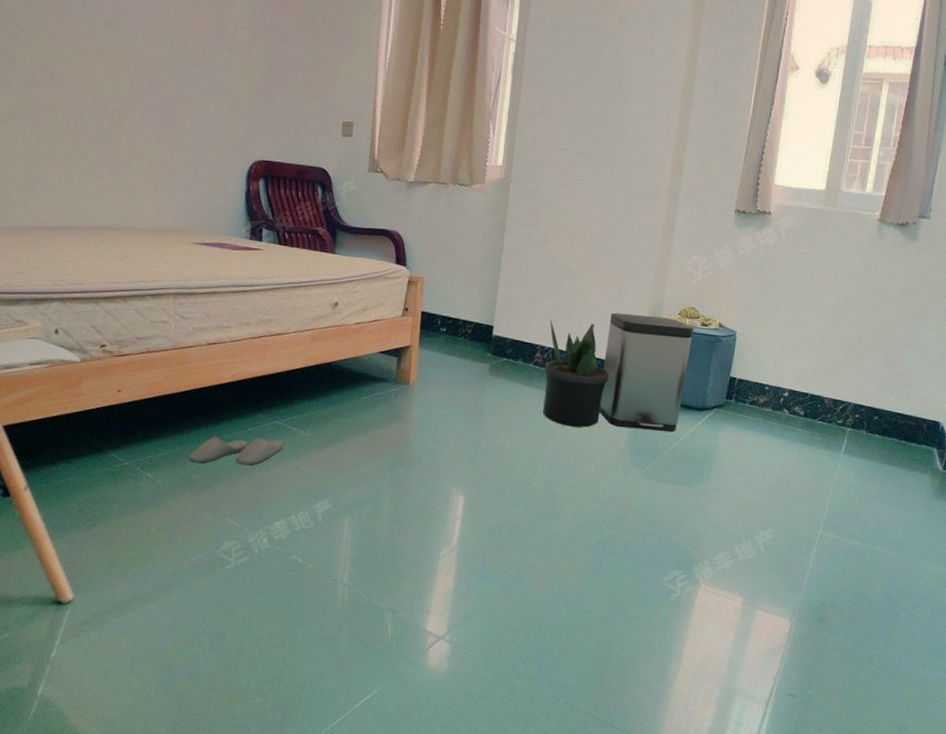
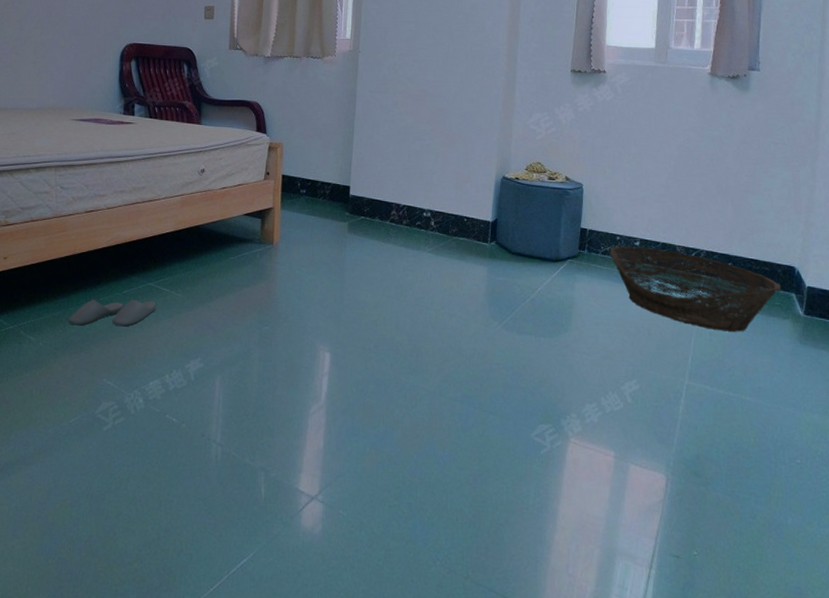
planter: present [543,319,609,428] -> none [401,178,463,282]
pedal bin: present [599,312,694,432] -> none [456,170,542,283]
basket: none [757,396,924,485] -> present [610,245,782,332]

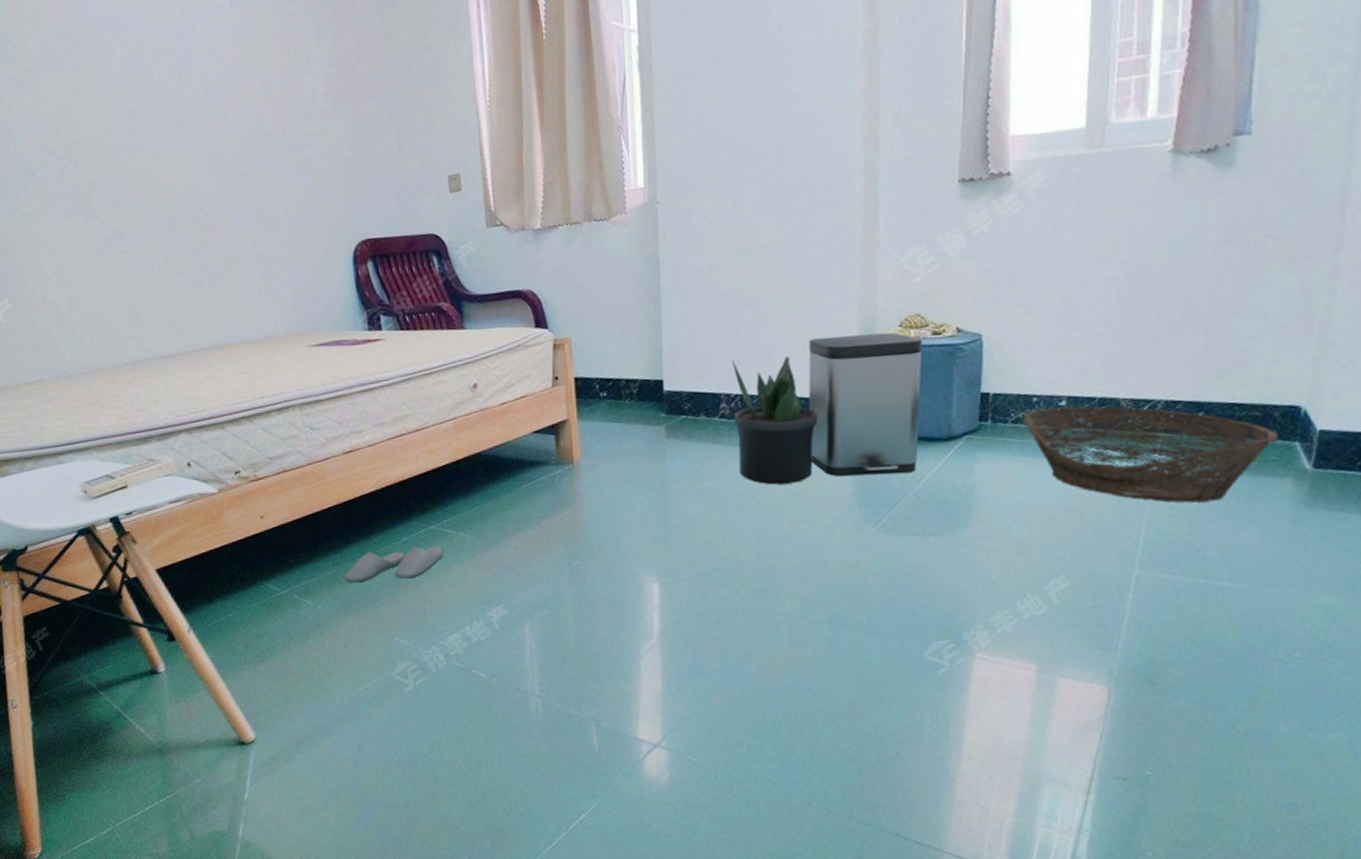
planter: none [401,178,463,282] -> present [731,356,818,485]
pedal bin: none [456,170,542,283] -> present [808,332,923,477]

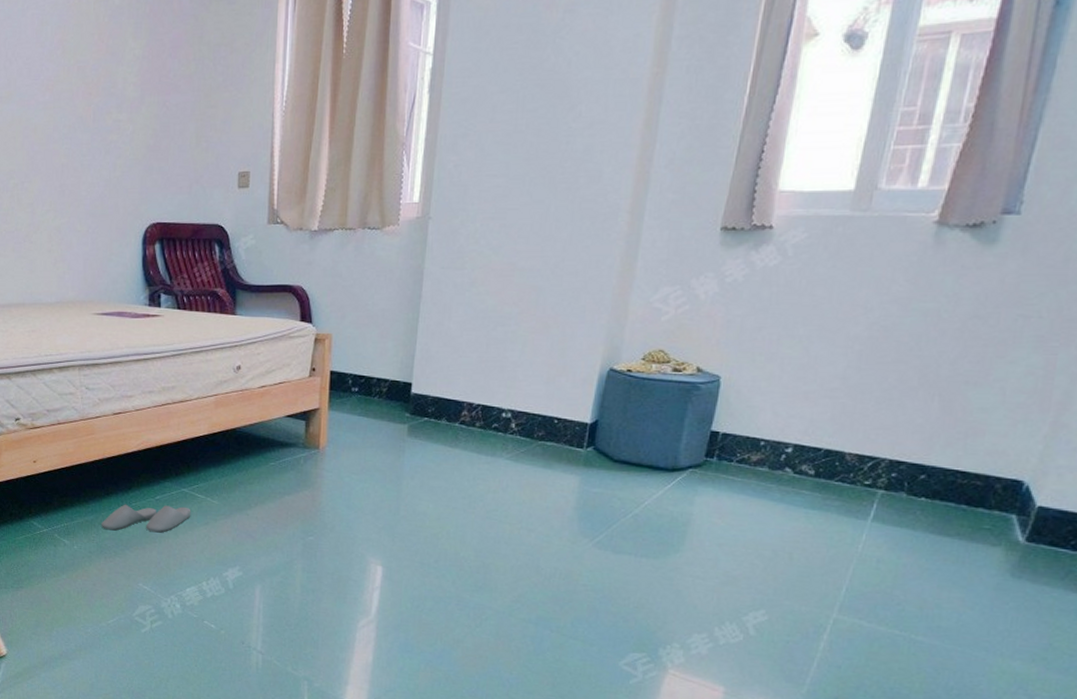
planter: present [731,356,818,485] -> none [471,372,552,493]
pedal bin: present [808,332,923,477] -> none [539,361,663,496]
basket: present [1024,406,1279,503] -> none [748,452,997,560]

